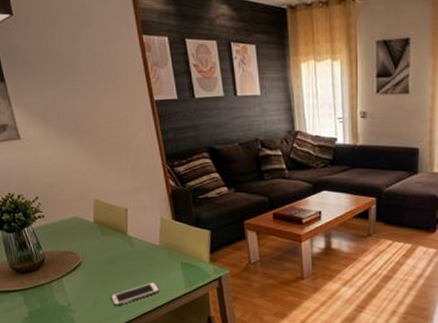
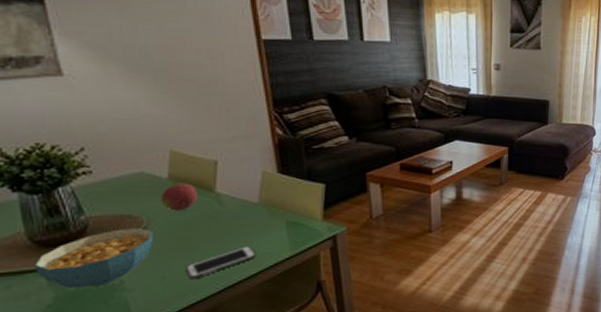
cereal bowl: none [15,262,87,306] -> present [35,228,153,288]
fruit: none [90,227,116,250] -> present [161,183,199,211]

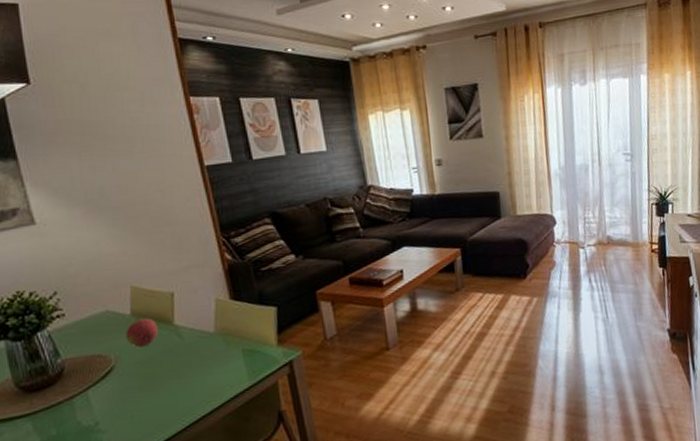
cereal bowl: present [35,228,153,288] -> none [21,367,121,432]
cell phone: present [185,246,257,280] -> none [152,378,217,417]

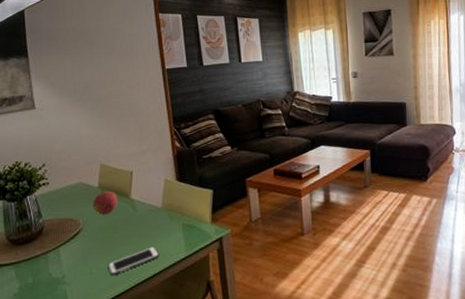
cell phone: none [152,378,217,417] -> present [107,246,160,276]

